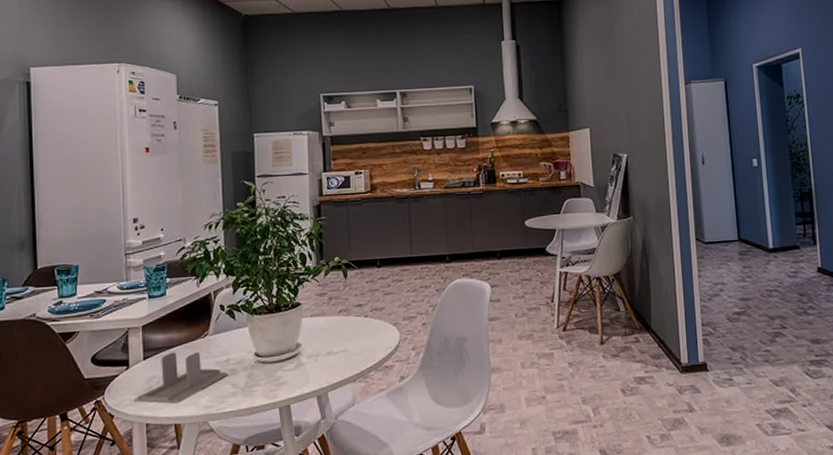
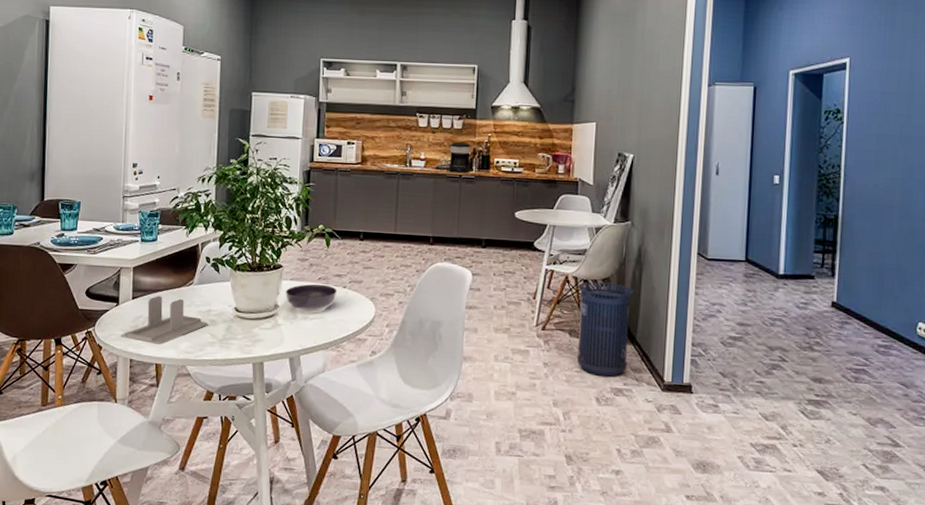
bowl: none [307,316,360,348] -> present [286,284,338,313]
coffee maker: none [455,159,487,191] -> present [447,141,480,174]
recycling bin: none [590,276,646,368] -> present [576,281,634,378]

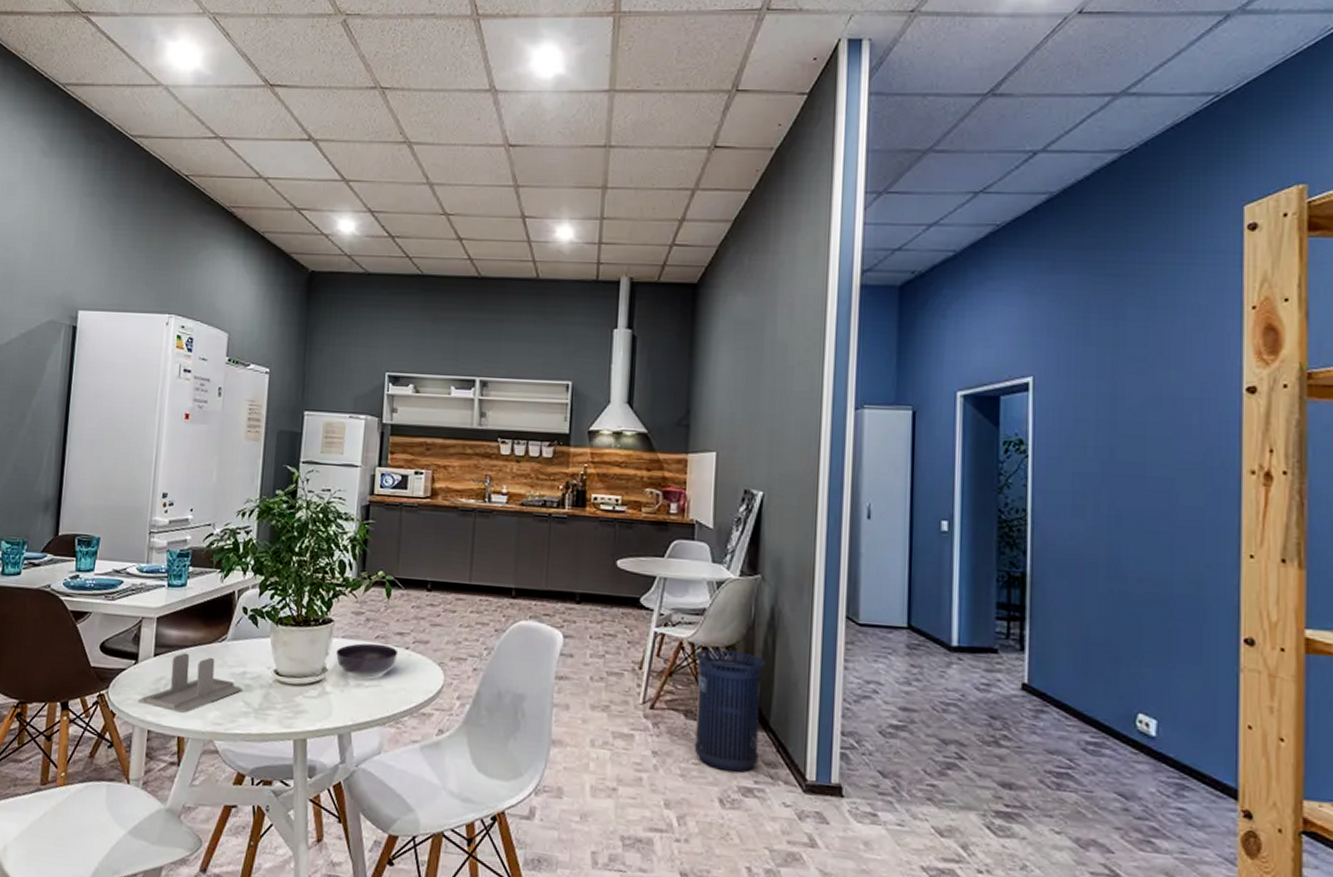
coffee maker: present [447,141,480,174] -> none [533,473,574,513]

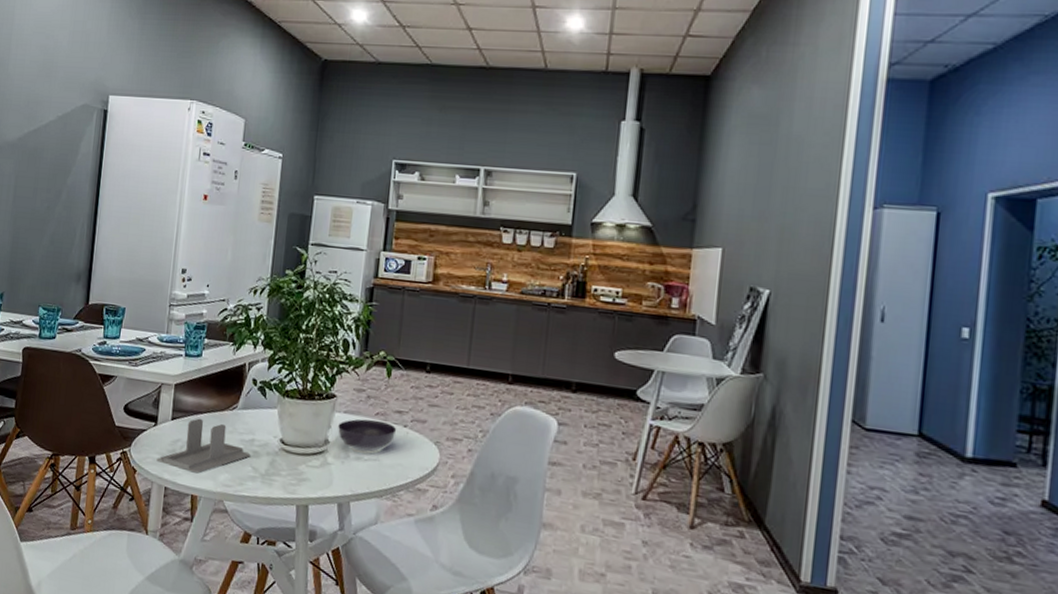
recycling bin: present [693,649,766,773] -> none [685,444,765,569]

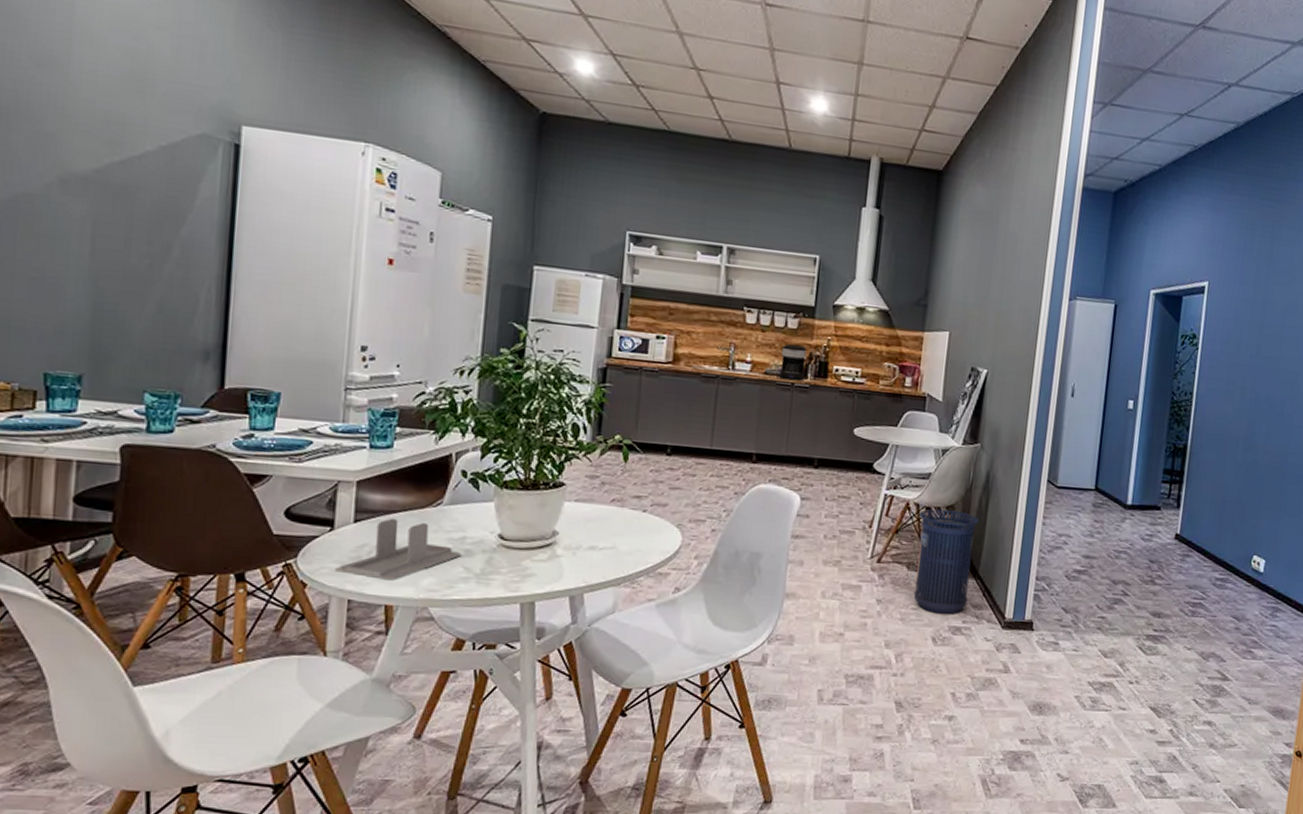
bowl: present [338,419,397,454] -> none [568,506,635,542]
coffee maker: none [533,263,573,303] -> present [777,344,816,382]
recycling bin: none [685,444,765,569] -> present [913,509,980,615]

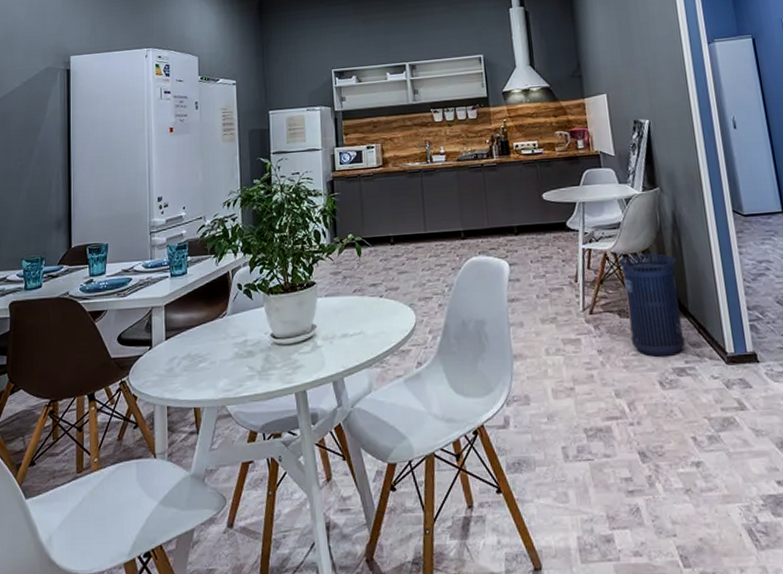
napkin holder: present [335,518,462,581] -> none [156,332,246,386]
coffee maker: present [777,344,816,382] -> none [467,131,501,163]

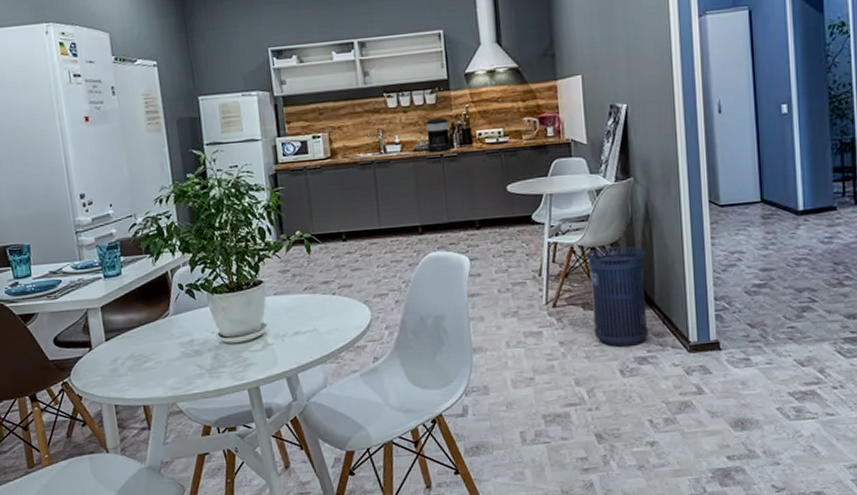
coffee maker: none [467,131,501,163] -> present [424,117,462,154]

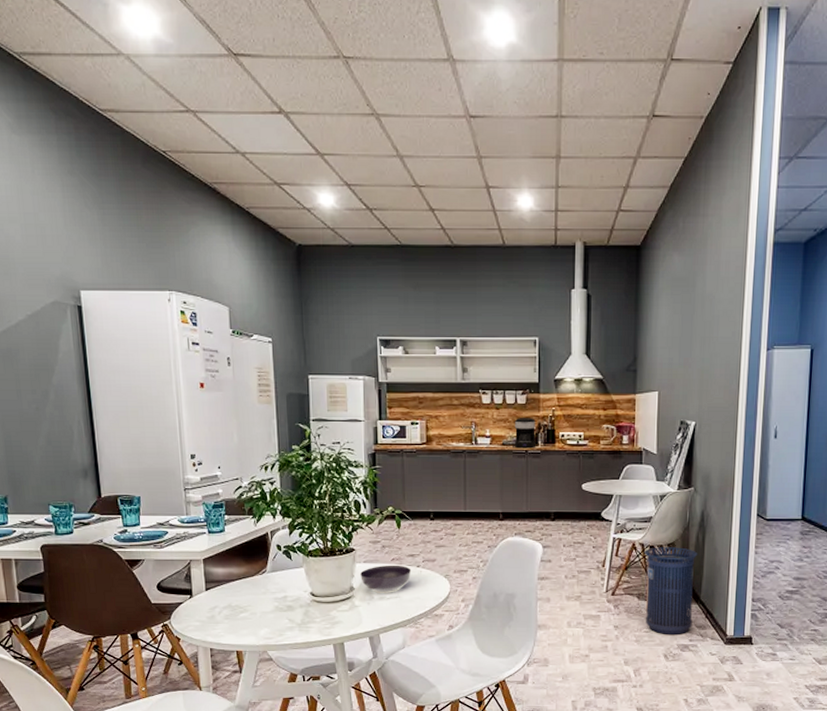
bowl: none [271,294,327,328] -> present [360,565,412,593]

